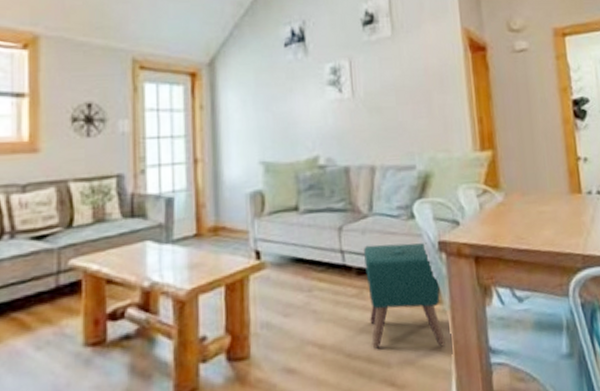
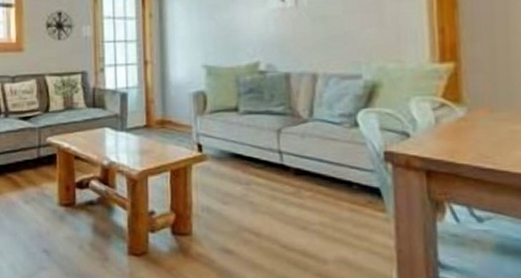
ottoman: present [364,243,445,349] -> none [303,149,387,253]

